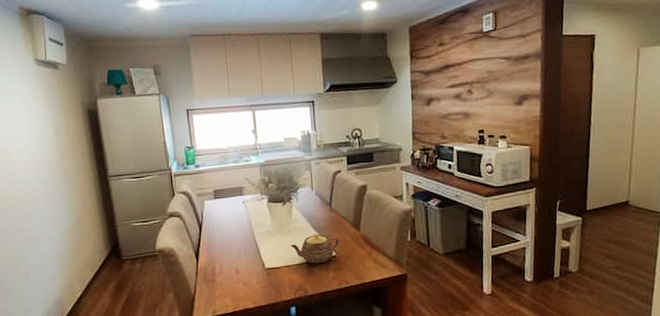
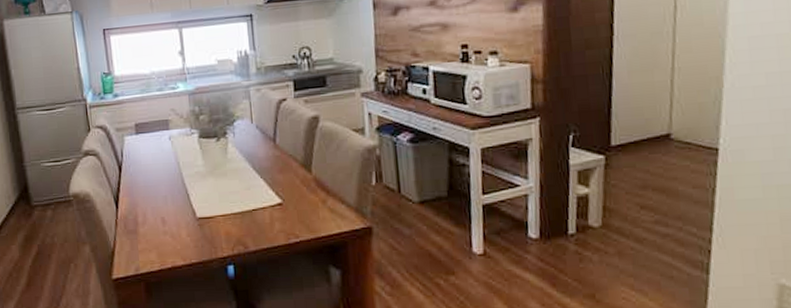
teapot: present [290,233,339,264] -> none [226,176,286,213]

